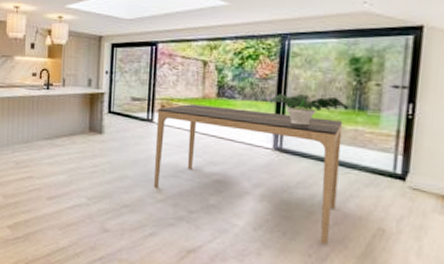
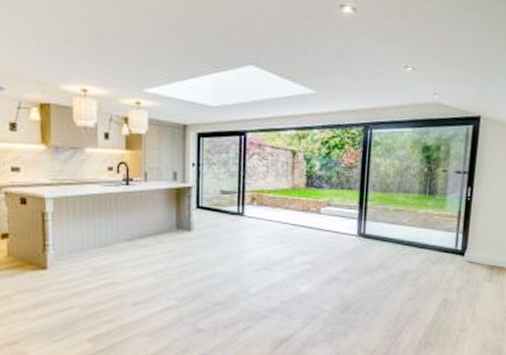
dining table: present [154,104,343,244] -> none [246,196,416,319]
potted plant: present [269,94,349,126] -> none [353,182,422,211]

